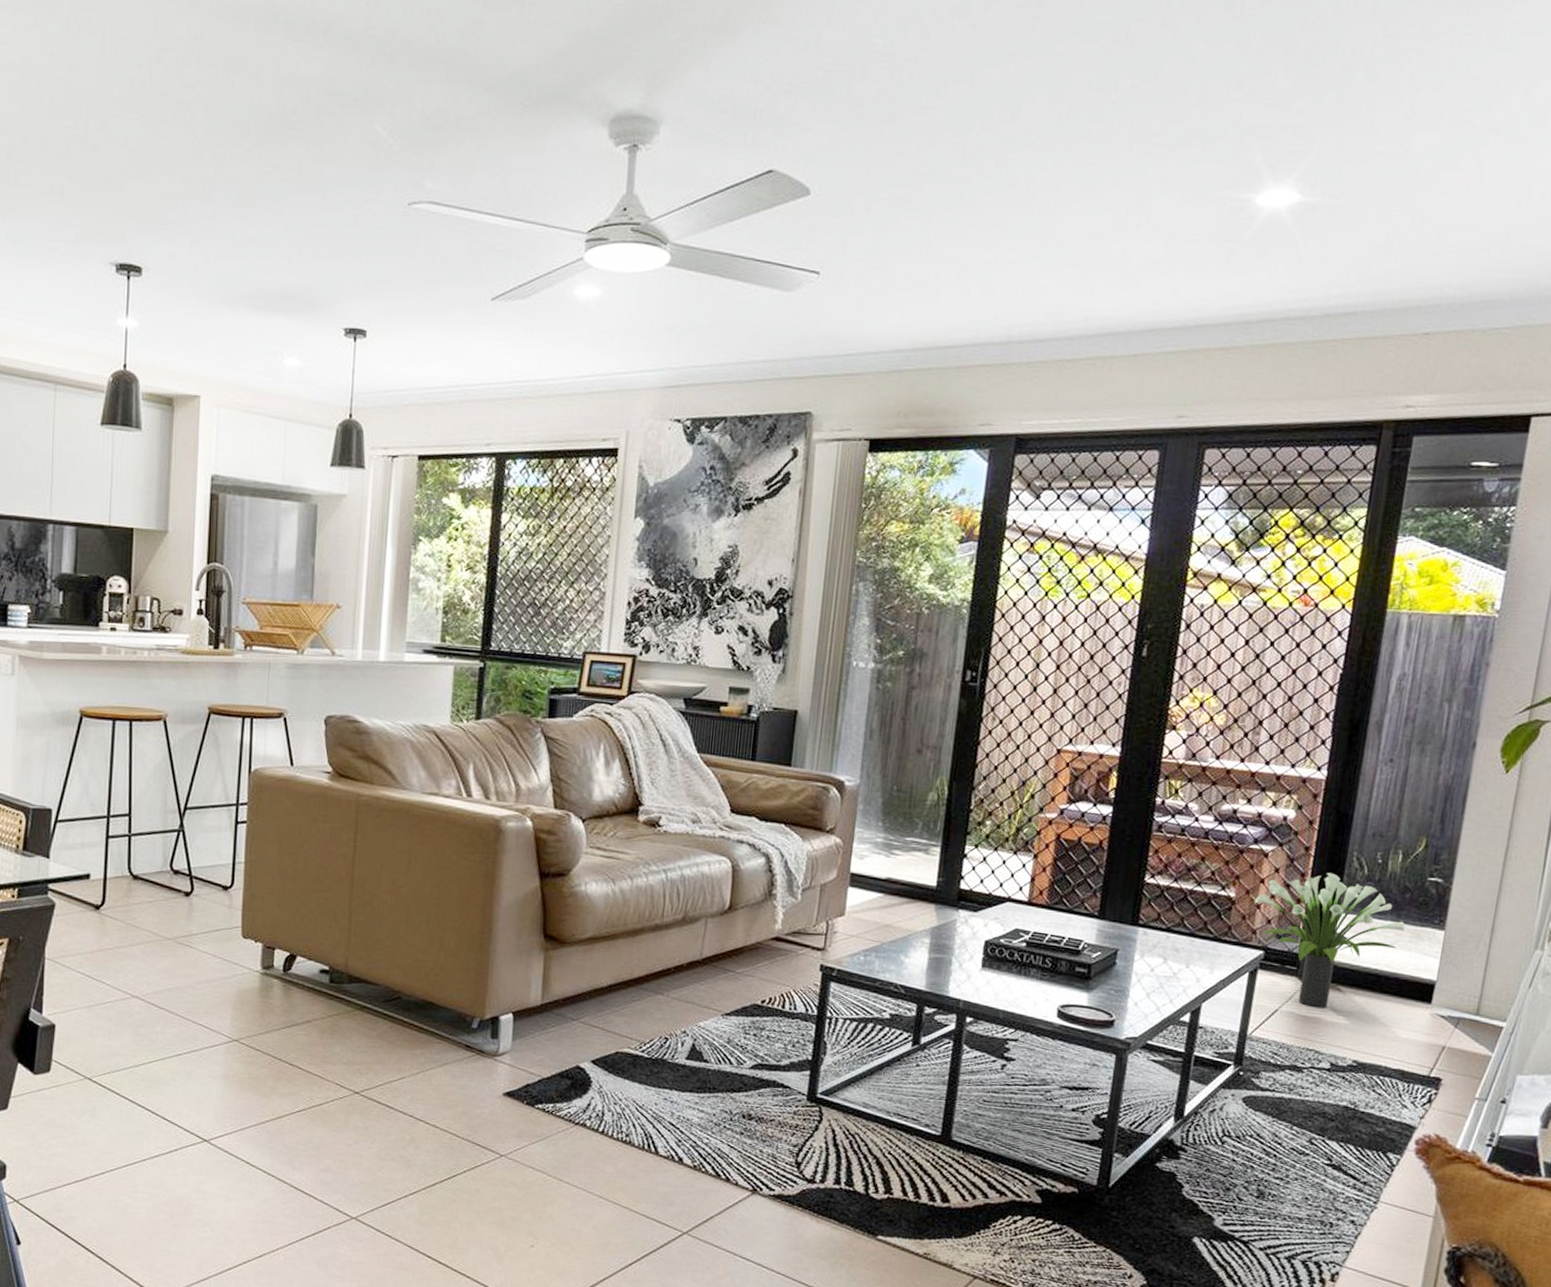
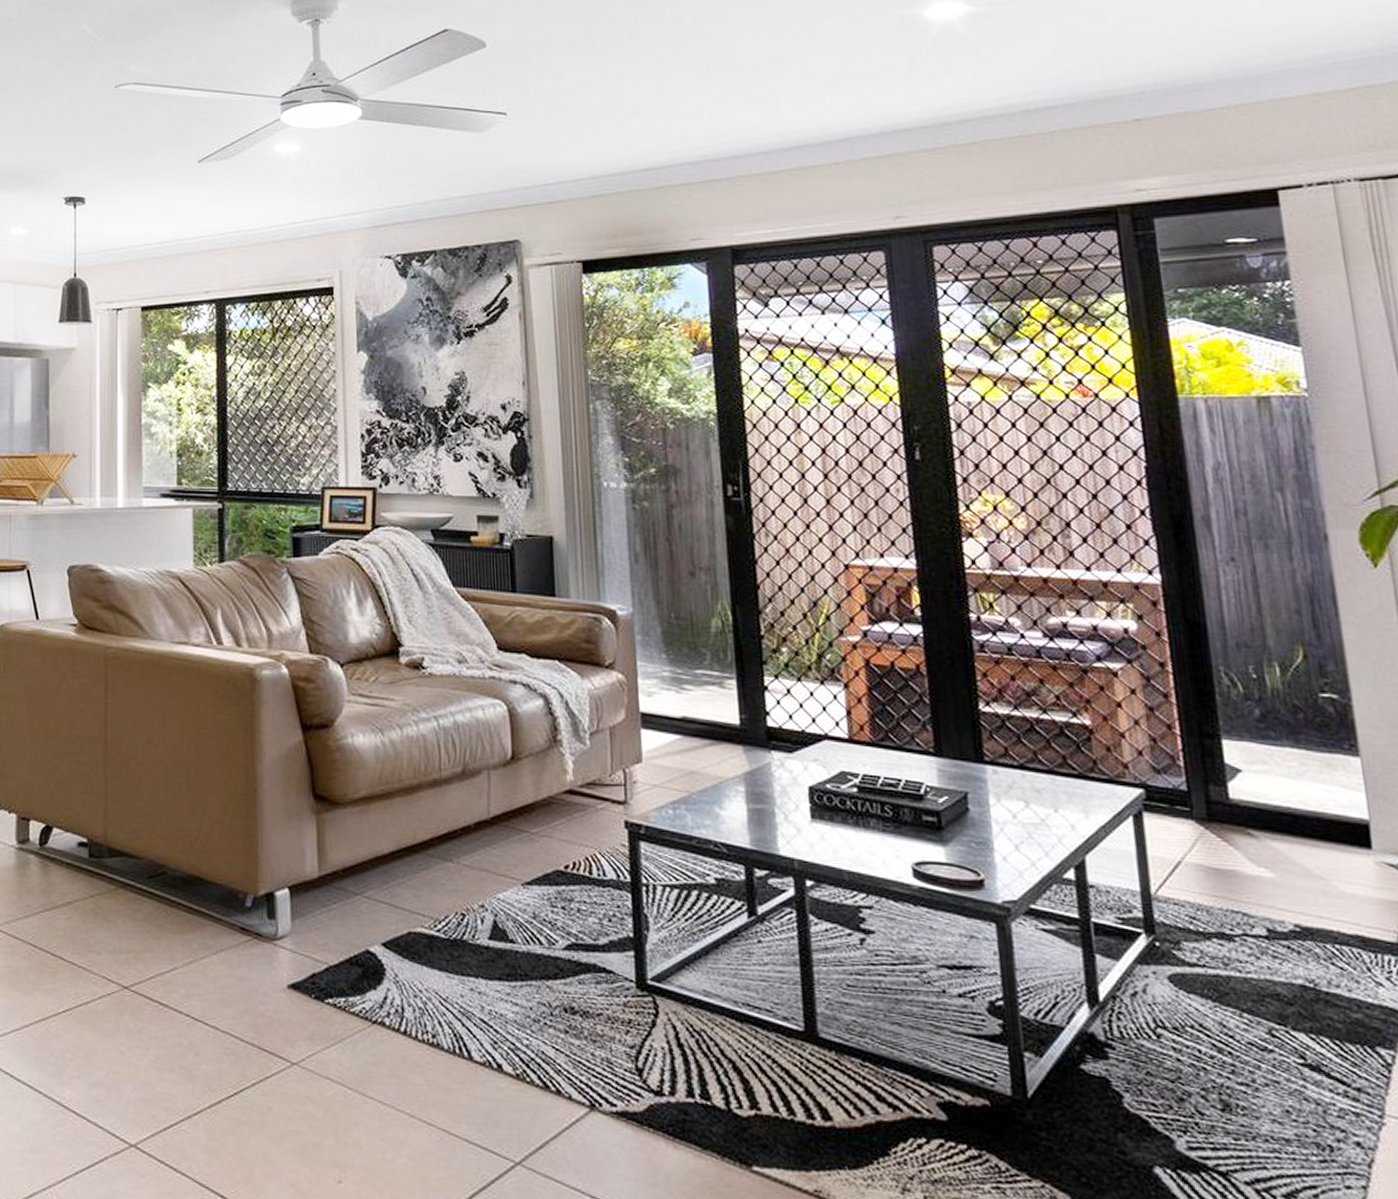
potted plant: present [1254,873,1405,1008] -> none [1115,692,1309,859]

